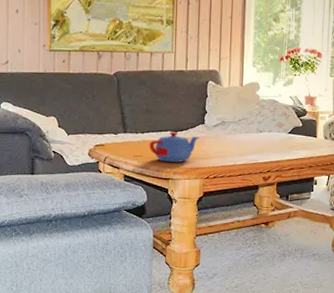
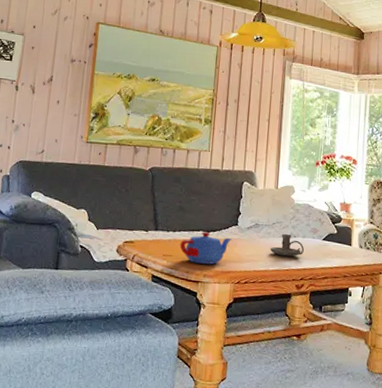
candle holder: none [237,130,270,151] -> present [270,234,304,257]

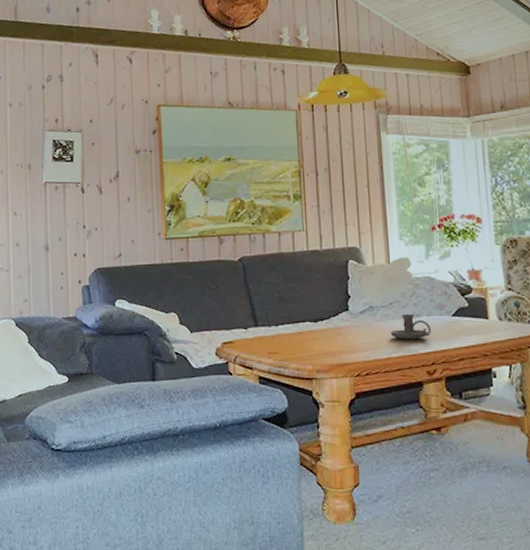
teapot: present [180,232,232,265] -> none [285,322,344,358]

